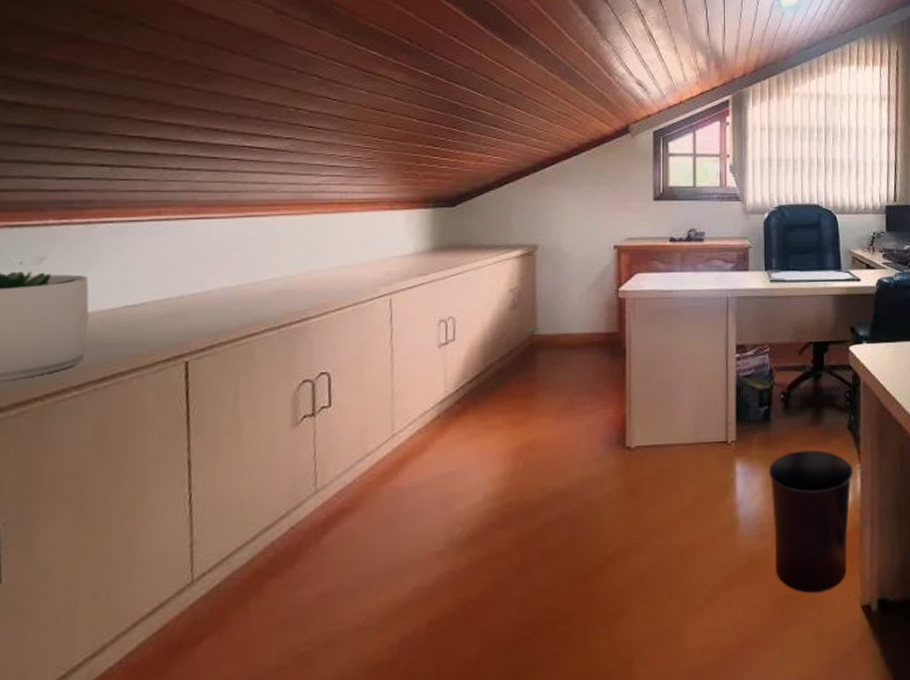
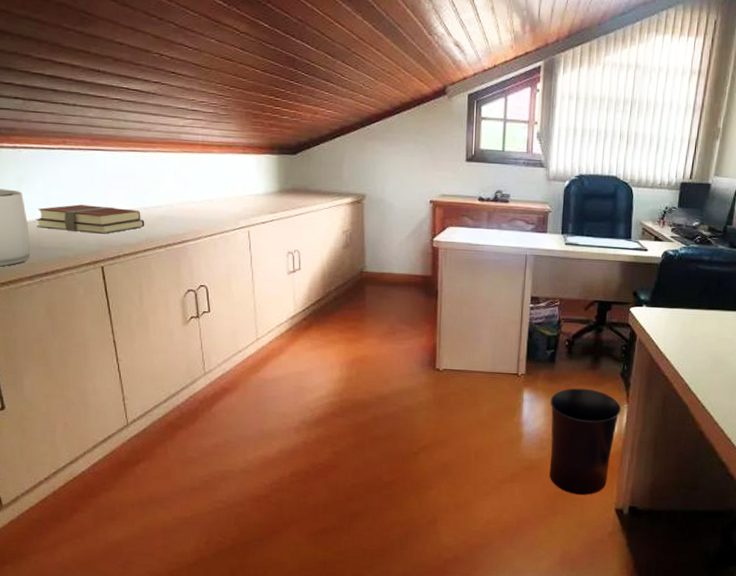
books: none [100,285,254,320] -> present [35,204,145,234]

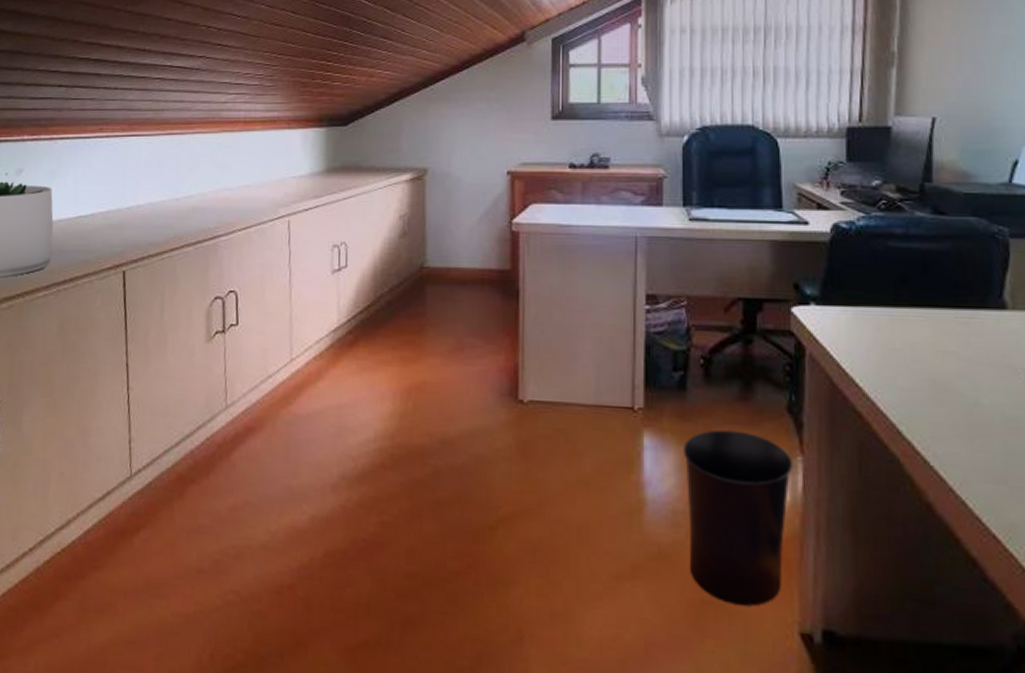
books: present [35,204,145,234] -> none [61,199,175,232]

